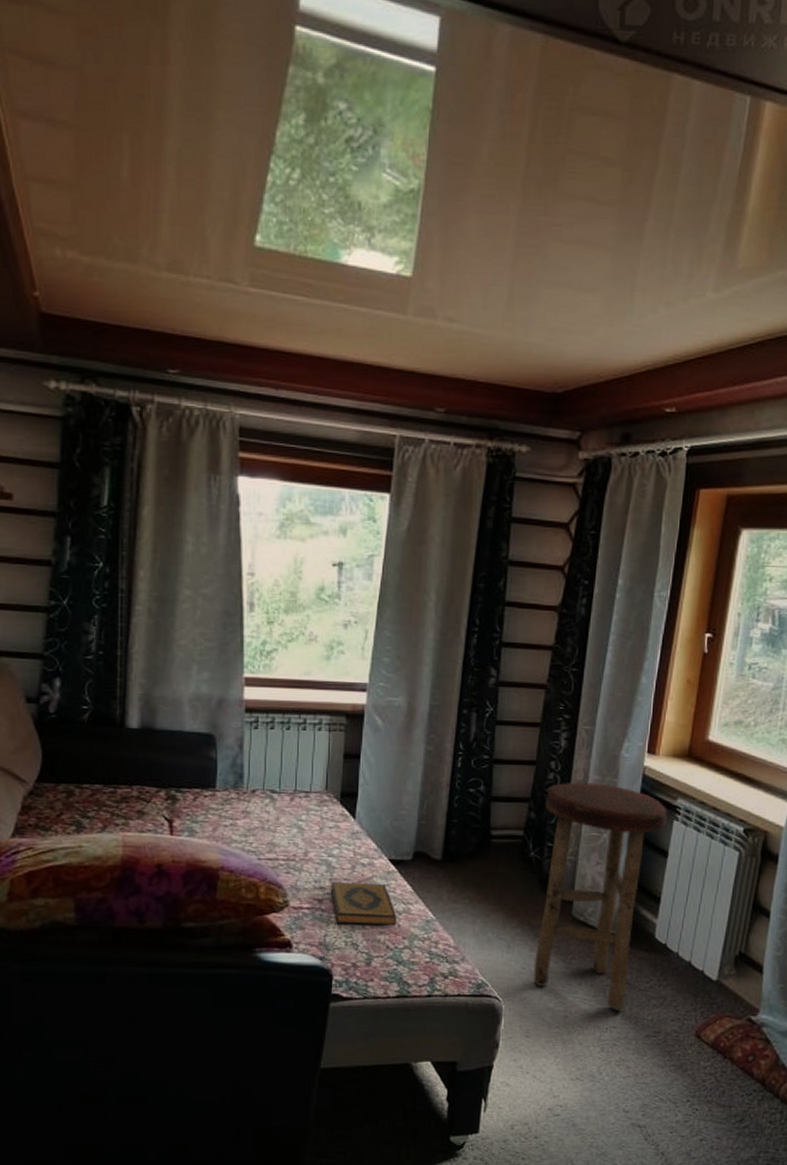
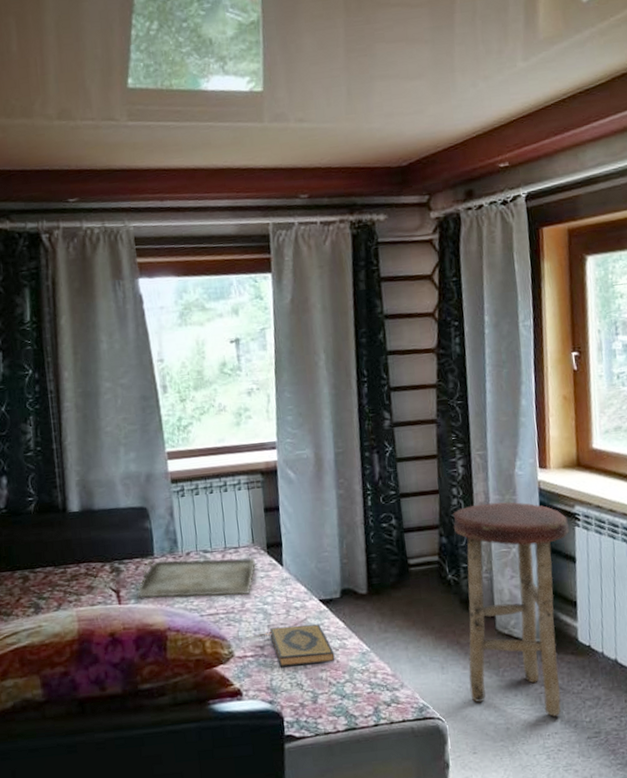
serving tray: none [193,791,326,844] -> present [137,557,256,598]

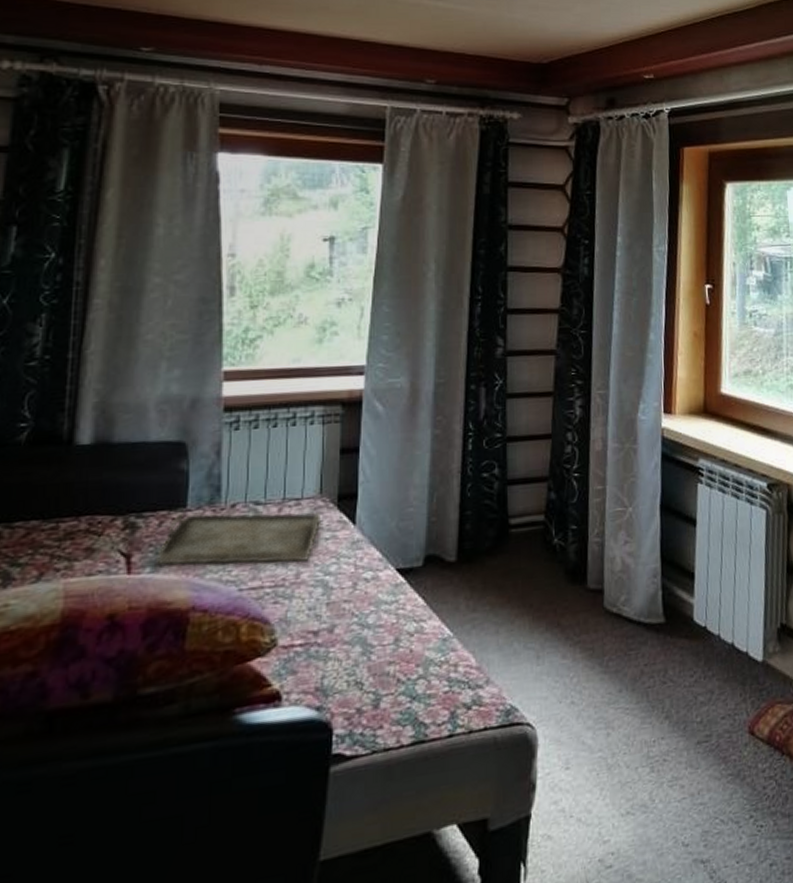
hardback book: present [269,624,335,668] -> none [328,601,408,660]
stool: present [453,502,570,717] -> none [564,451,692,717]

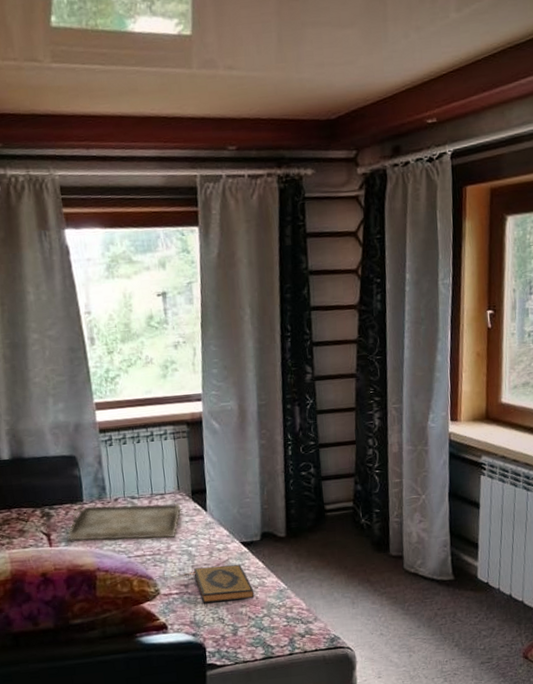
hardback book: none [328,601,408,660] -> present [193,564,255,604]

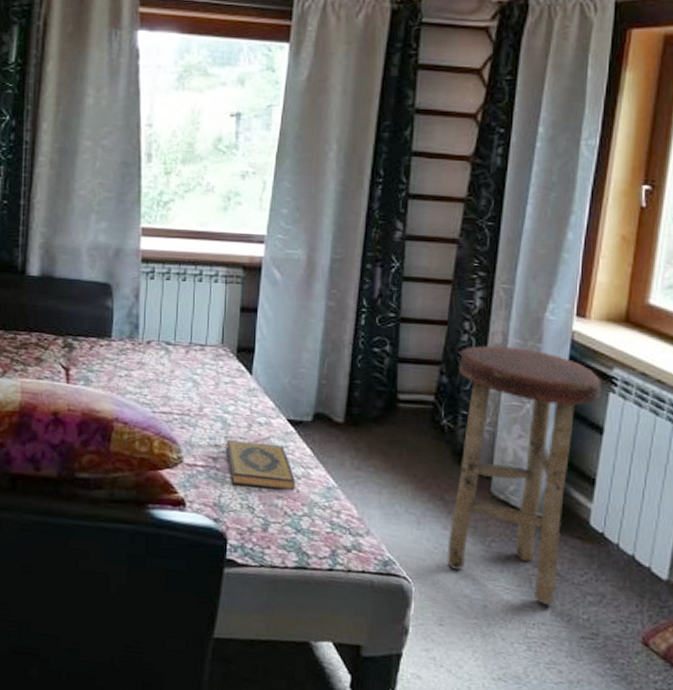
serving tray: present [68,502,181,541] -> none [88,341,222,399]
stool: none [368,452,476,645] -> present [447,345,603,605]

